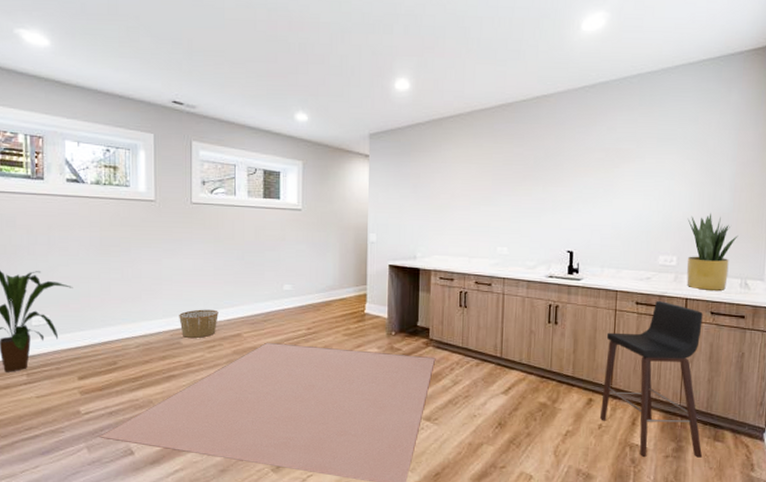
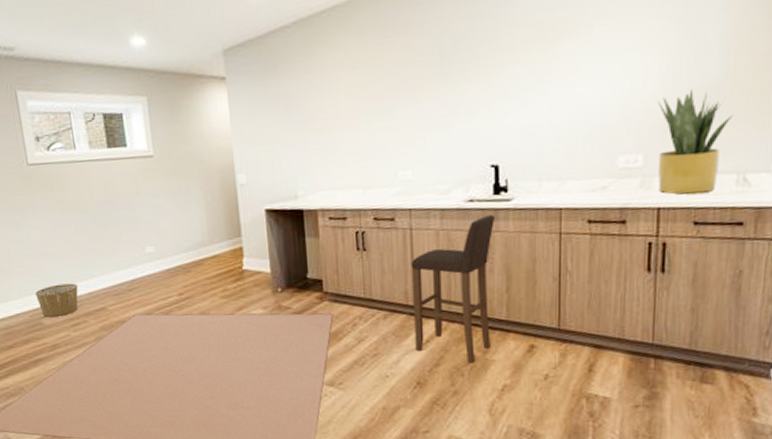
bar stool: none [499,289,568,410] -> present [411,214,494,364]
bar stool: present [600,300,703,458] -> none [546,214,684,409]

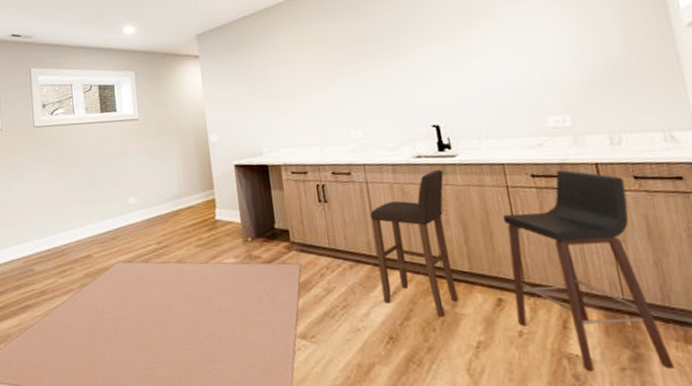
basket: present [35,283,78,317] -> none [30,231,68,264]
bar stool: none [546,214,684,409] -> present [502,169,674,371]
planter: present [657,88,733,195] -> none [572,59,646,151]

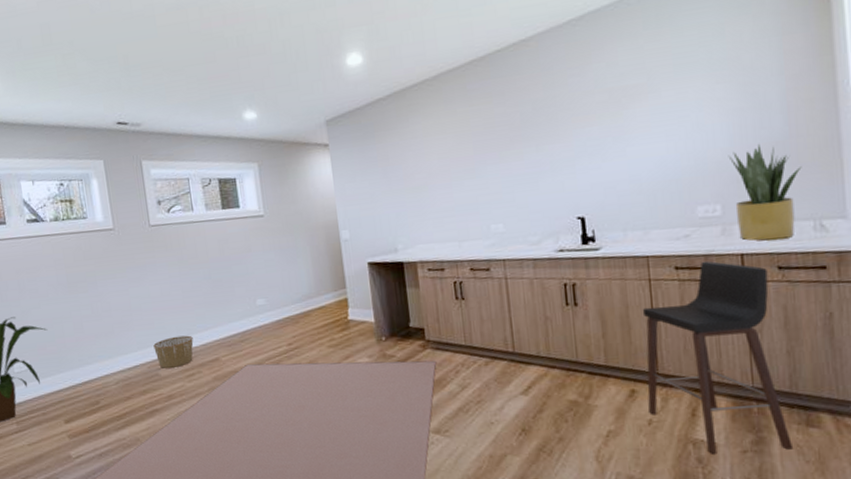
basket: none [30,231,68,264] -> present [153,335,194,368]
bar stool: present [370,169,458,317] -> none [508,263,592,409]
planter: none [572,59,646,151] -> present [728,143,802,241]

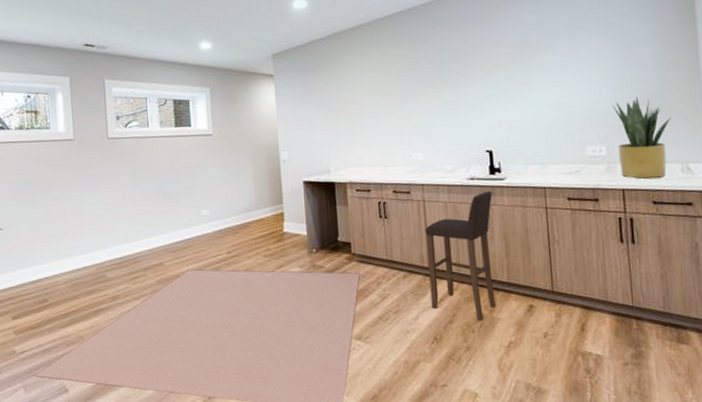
basket: present [153,335,194,368] -> none [103,240,141,270]
bar stool: none [508,263,592,409] -> present [425,190,496,321]
bar stool: present [642,260,792,454] -> none [540,193,666,366]

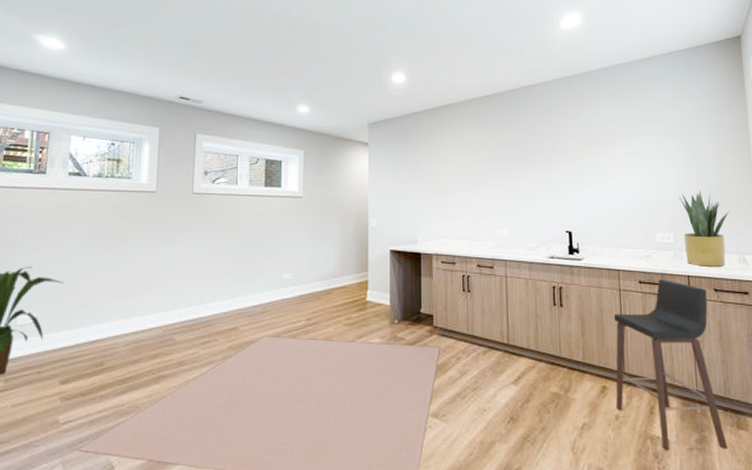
bar stool: present [425,190,496,321] -> none [506,270,571,401]
bar stool: none [540,193,666,366] -> present [613,278,727,450]

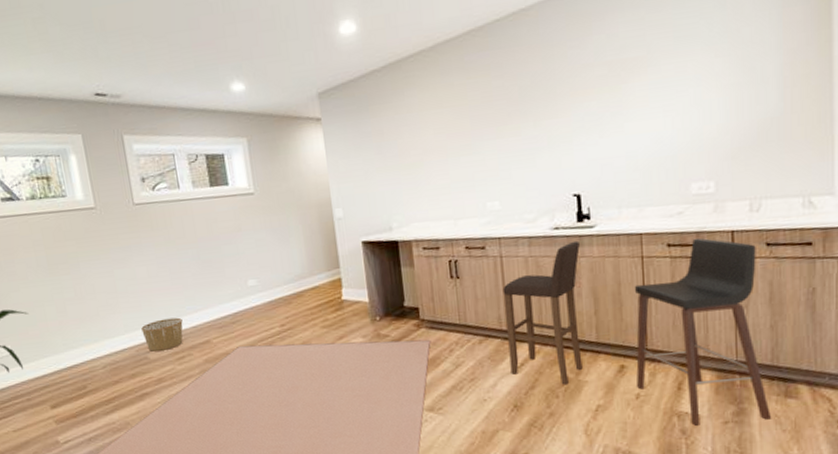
basket: none [173,302,215,333] -> present [141,317,183,352]
bar stool: none [506,270,571,401] -> present [502,240,583,385]
planter: present [678,190,730,267] -> none [723,119,794,218]

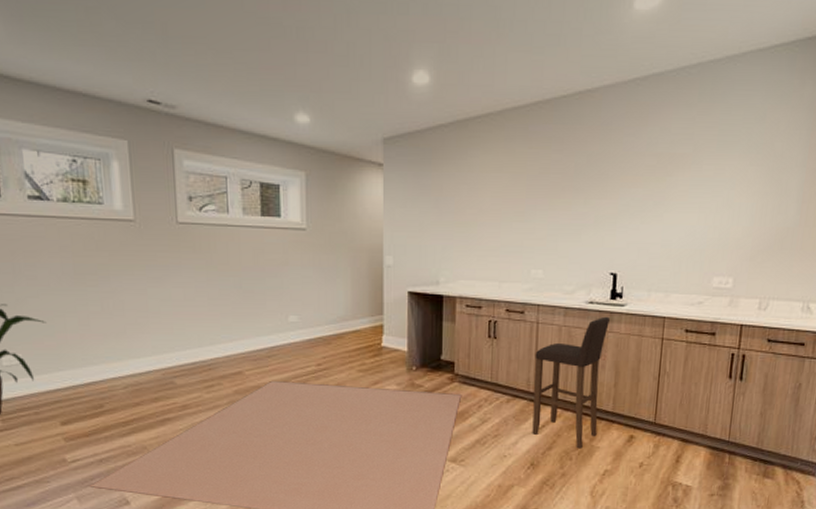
basket: present [141,317,183,352] -> none [170,345,216,377]
bar stool: present [634,237,771,426] -> none [642,327,759,495]

